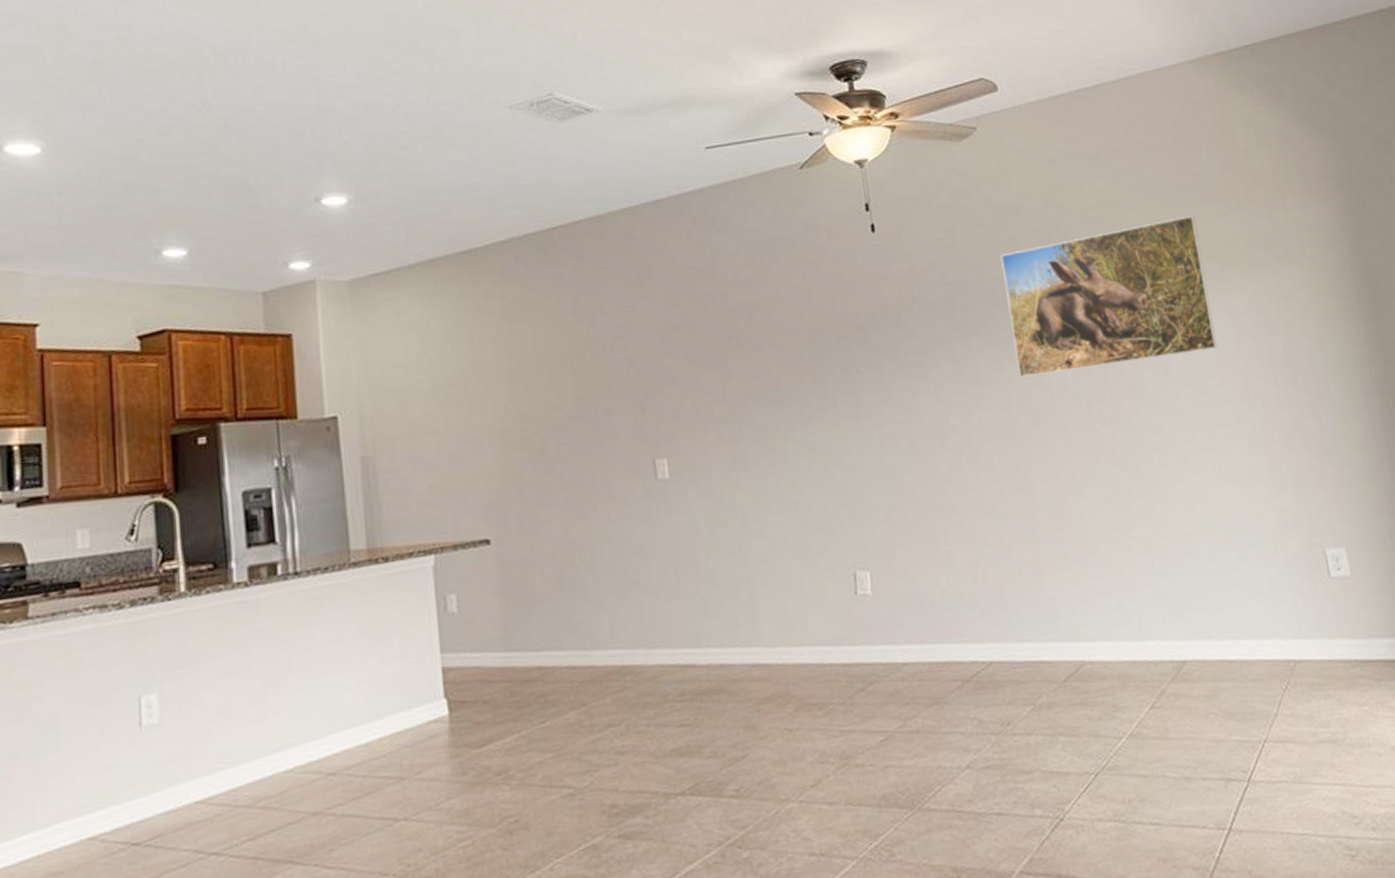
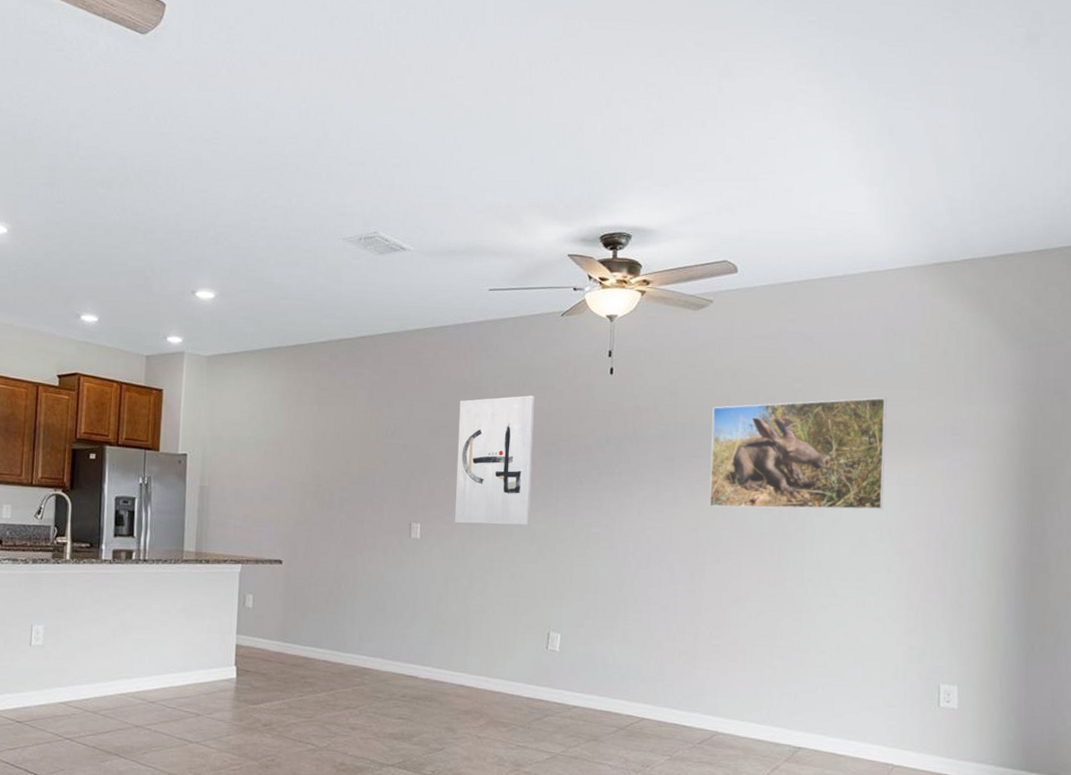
wall art: none [692,272,806,451] -> present [455,395,536,526]

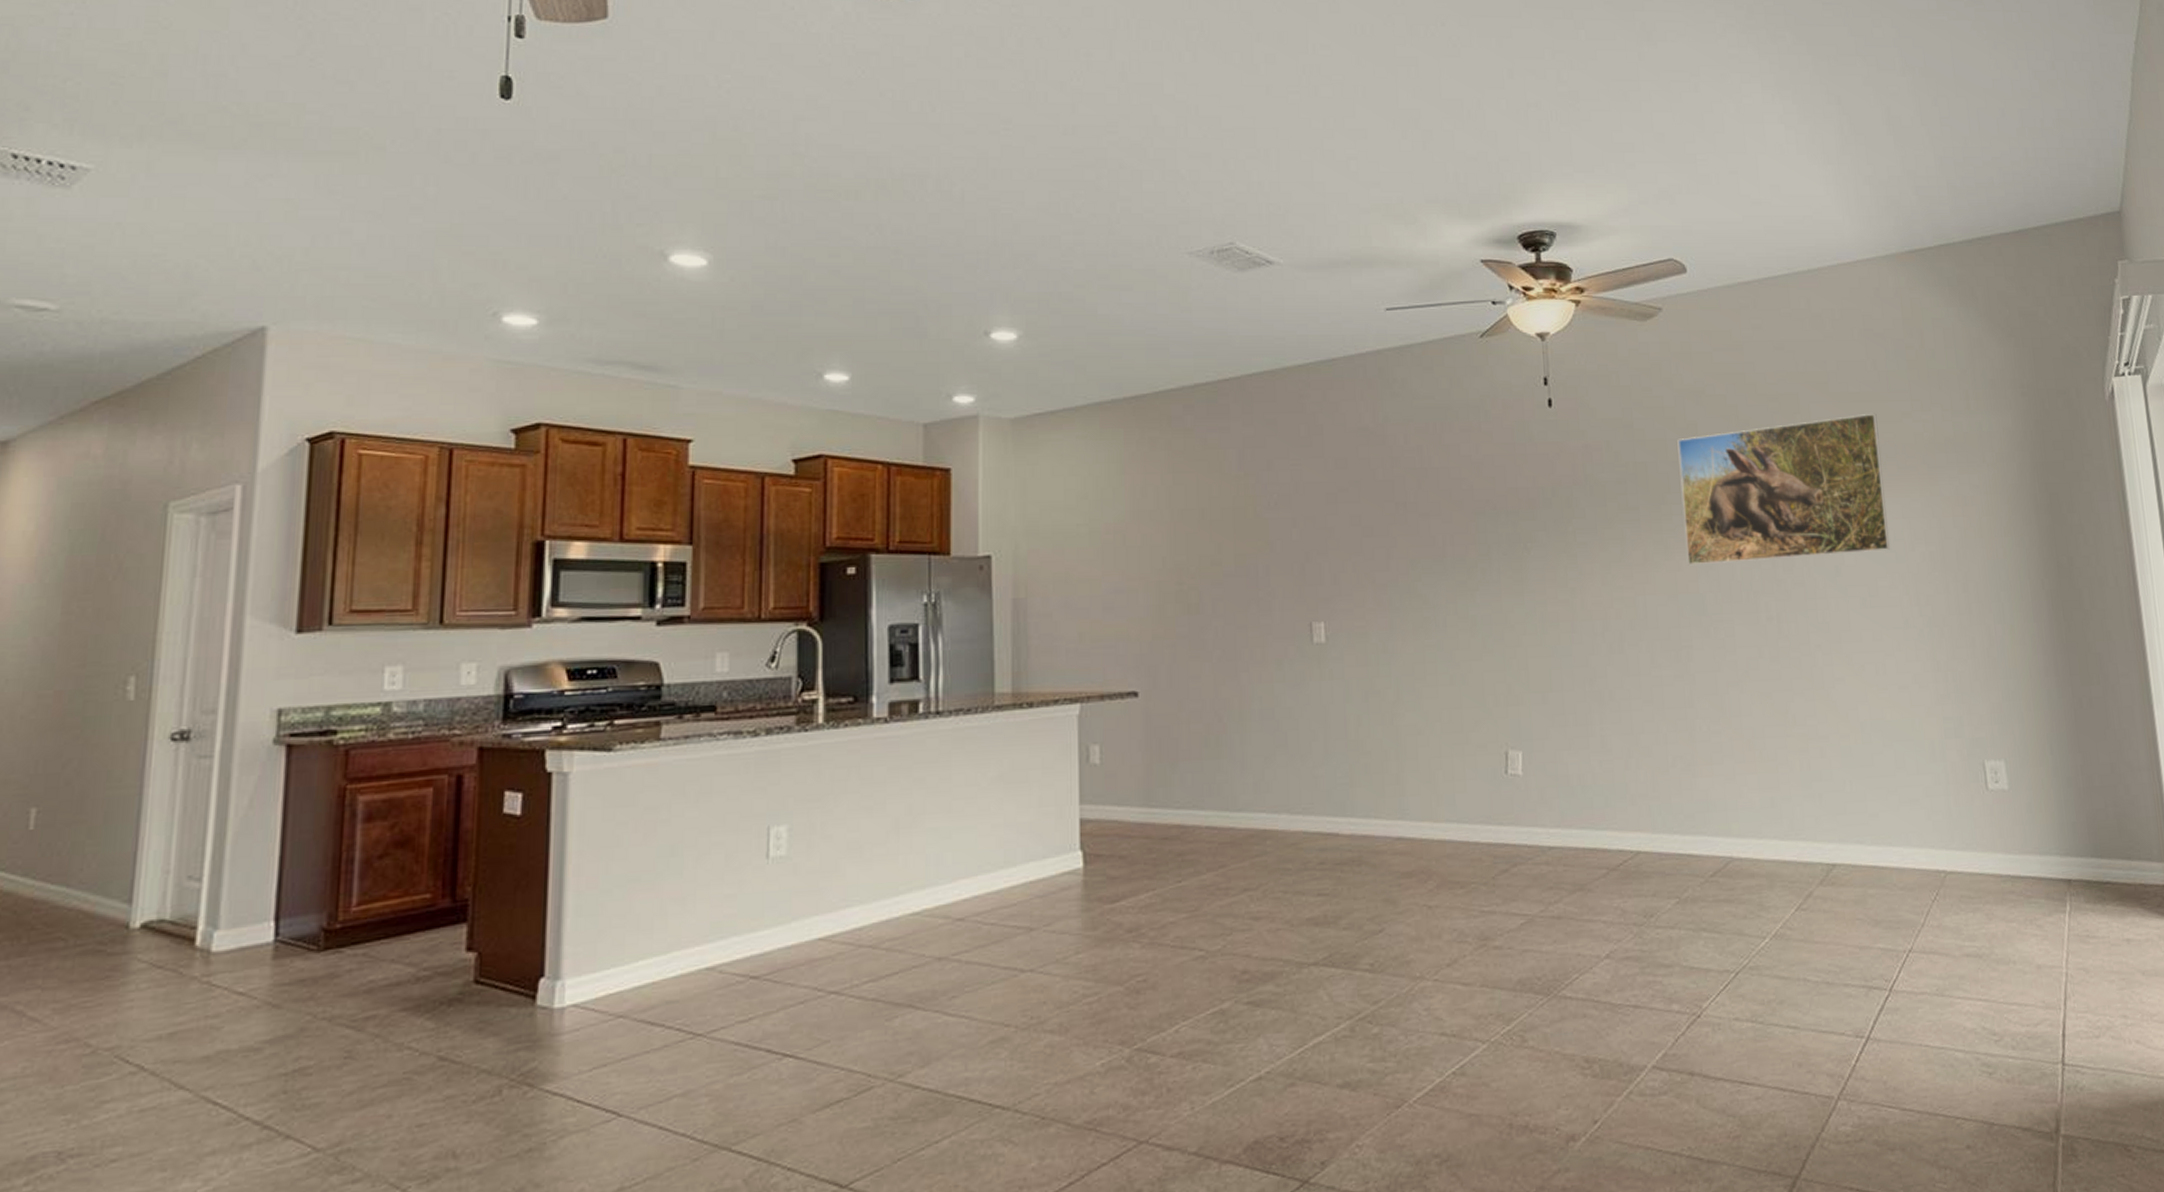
wall art: present [455,395,536,526] -> none [1362,441,1467,618]

